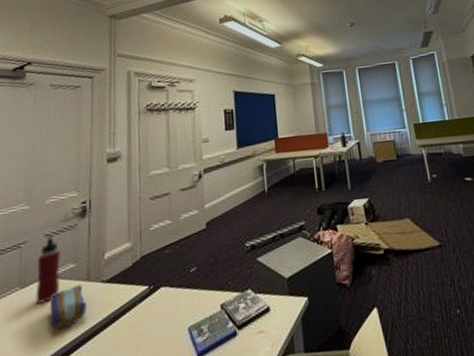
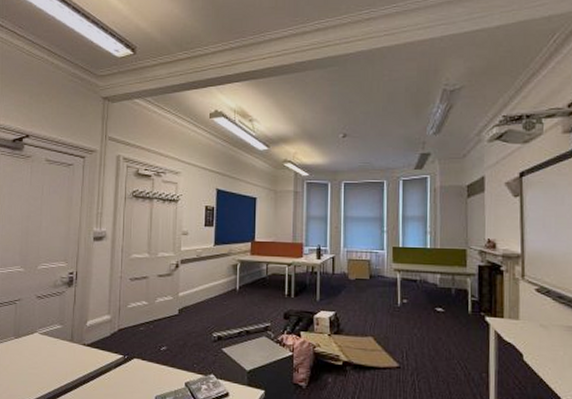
water bottle: present [36,235,62,305] -> none [27,298,50,355]
pencil case: present [50,285,87,329] -> none [39,344,70,377]

